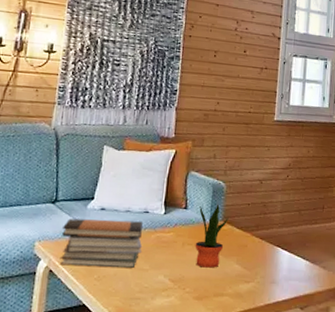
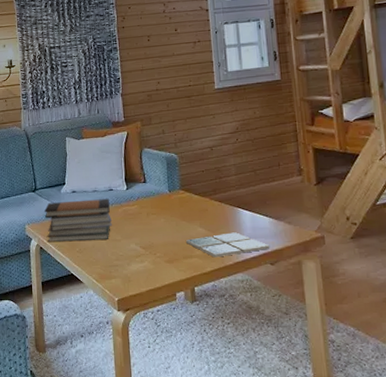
potted plant: present [195,204,229,268] -> none [157,174,186,234]
drink coaster: none [219,272,303,298] -> present [185,232,270,258]

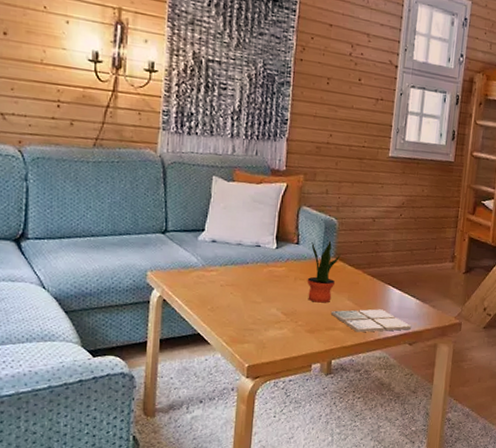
book stack: present [44,199,113,243] -> none [173,249,255,300]
potted plant: none [157,174,186,234] -> present [307,240,341,303]

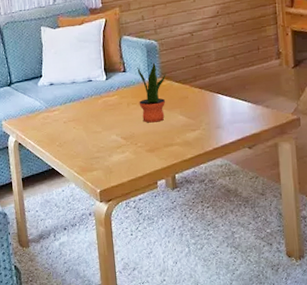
drink coaster: present [330,309,412,333] -> none [166,118,249,145]

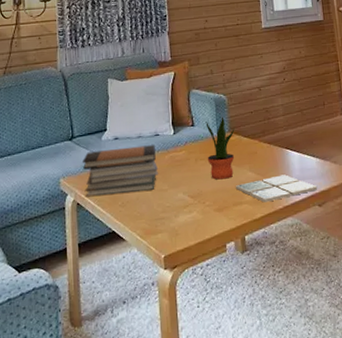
book stack: none [20,90,93,138] -> present [82,145,159,198]
drink coaster: none [166,118,249,145] -> present [235,174,318,203]

